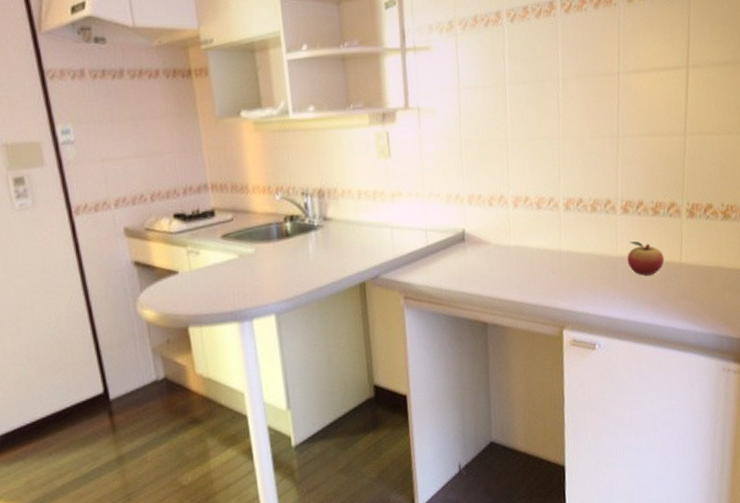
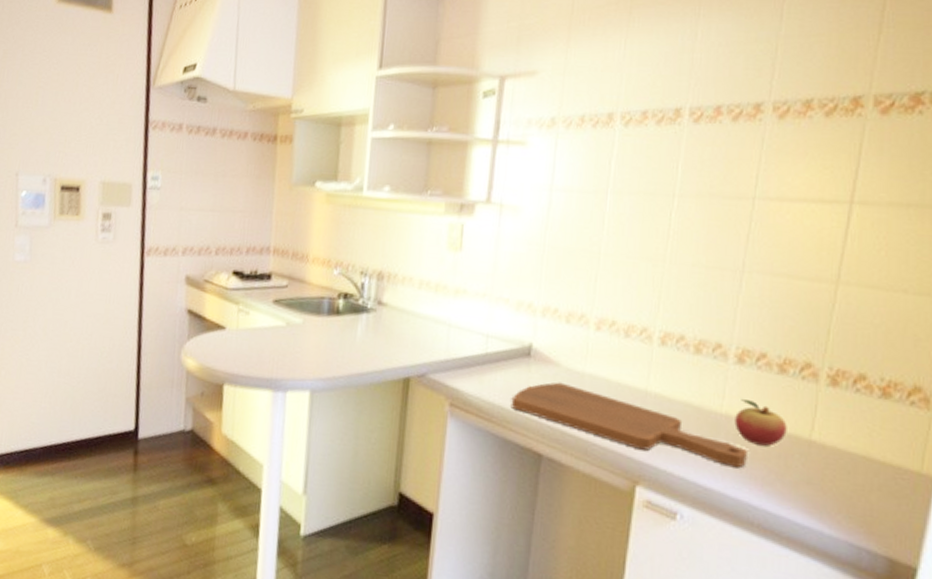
cutting board: none [455,258,640,300] -> present [511,382,747,468]

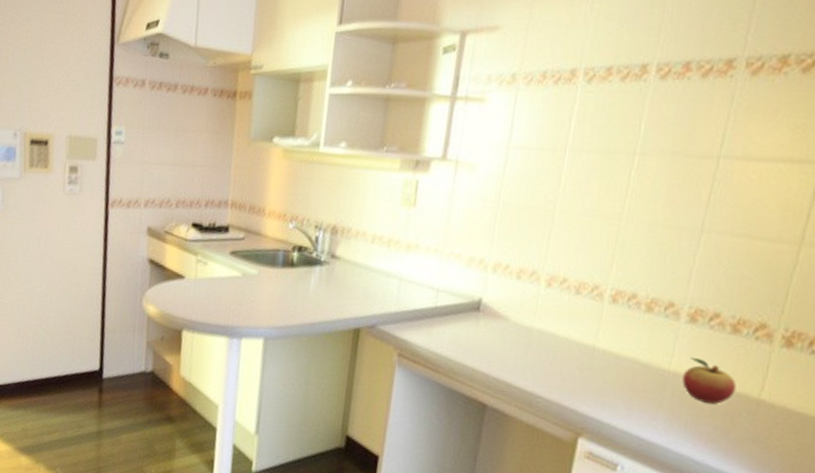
cutting board: present [511,382,747,468] -> none [458,336,693,424]

